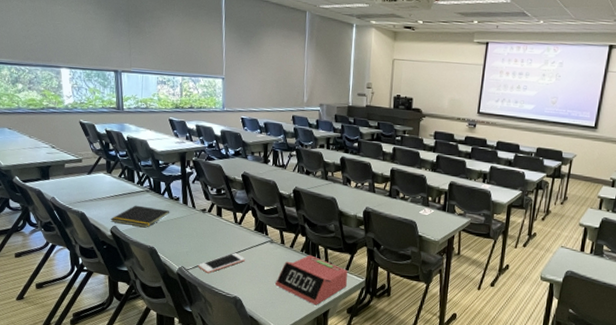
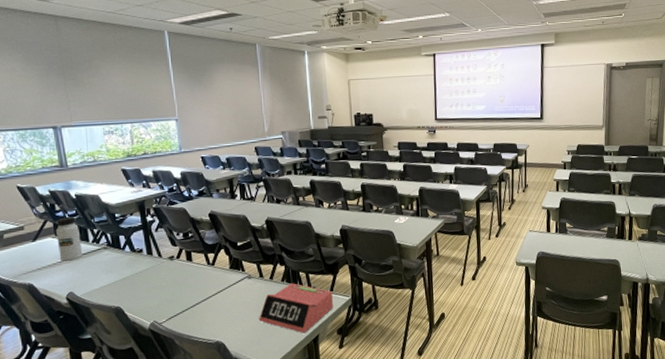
water bottle: none [108,156,128,198] -> present [56,216,83,261]
notepad: present [110,205,170,228] -> none [65,264,134,289]
cell phone: present [198,253,245,273] -> none [172,296,223,323]

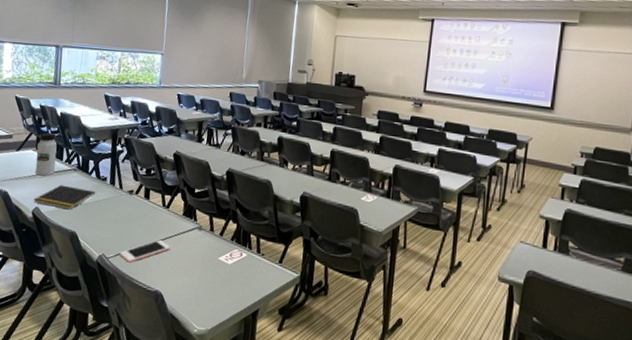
notepad: none [65,264,134,289] -> present [33,184,96,210]
cell phone: none [172,296,223,323] -> present [119,240,171,263]
alarm clock: present [259,283,333,334] -> none [201,244,281,304]

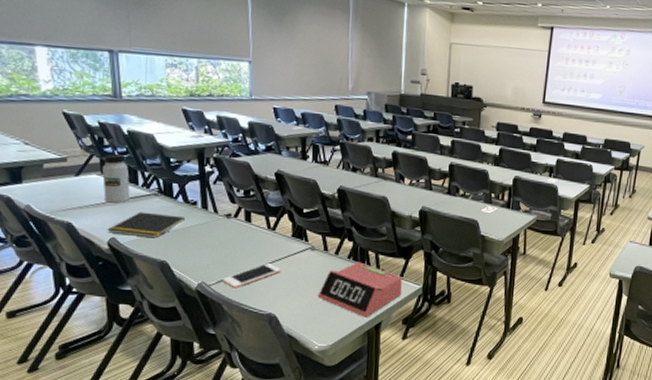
alarm clock: none [201,244,281,304] -> present [318,262,402,318]

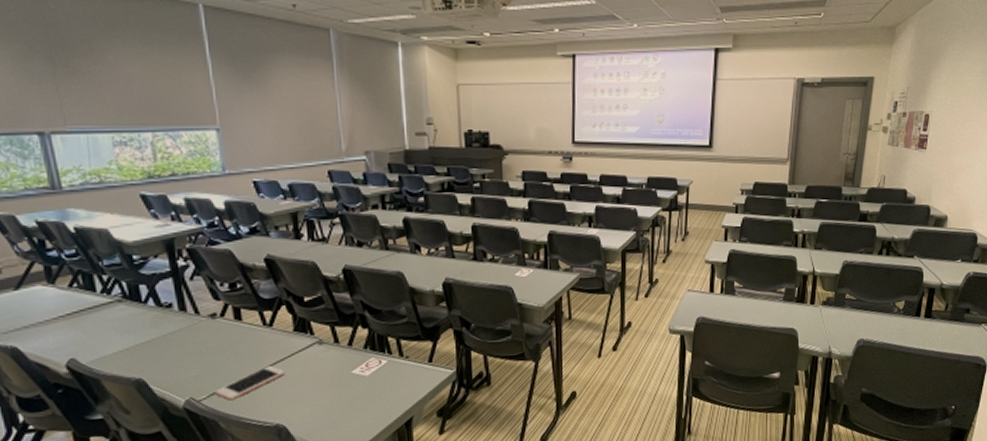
water bottle: present [102,153,131,203] -> none [47,256,88,318]
notepad: present [107,212,186,238] -> none [63,323,161,354]
alarm clock: present [318,262,402,318] -> none [333,351,432,415]

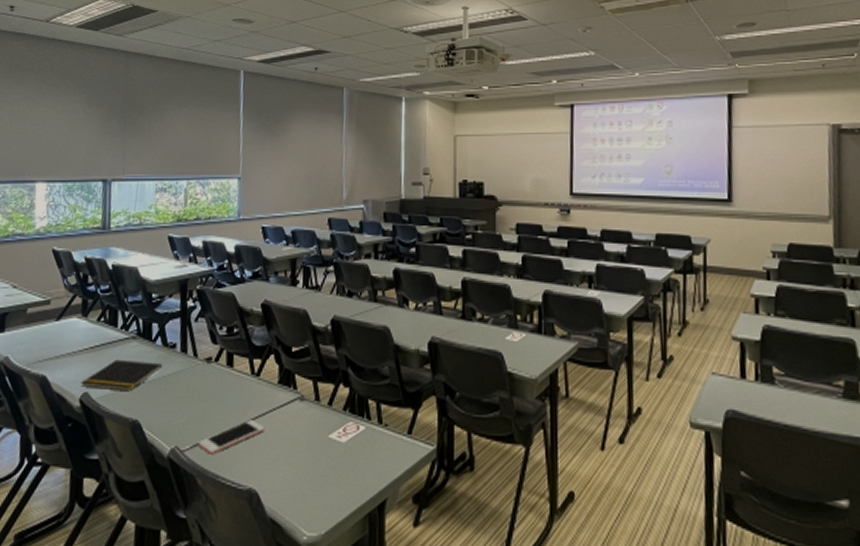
notepad: none [63,323,161,354] -> present [80,359,163,392]

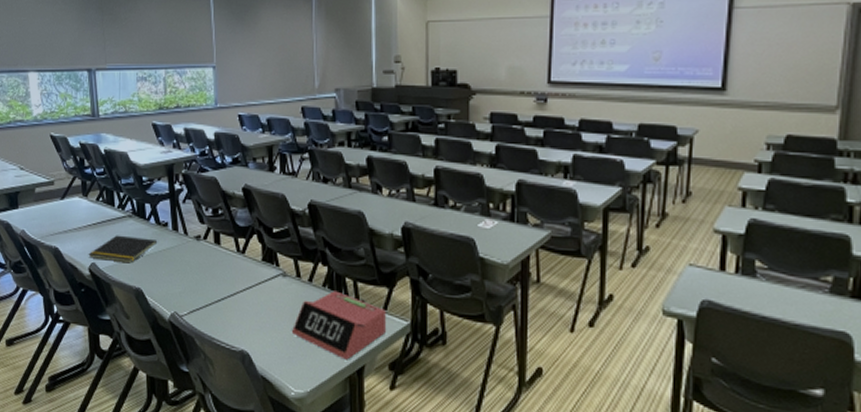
cell phone: present [198,420,265,455] -> none [194,292,252,320]
alarm clock: none [308,415,410,494] -> present [292,291,386,360]

